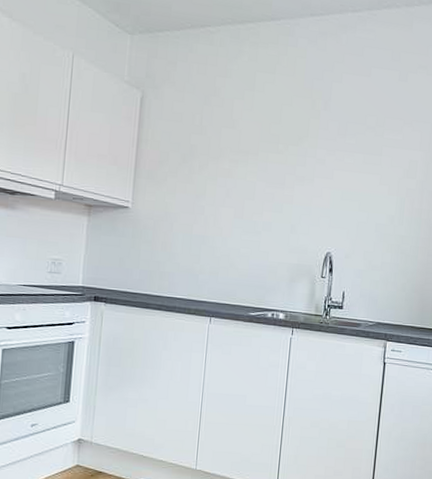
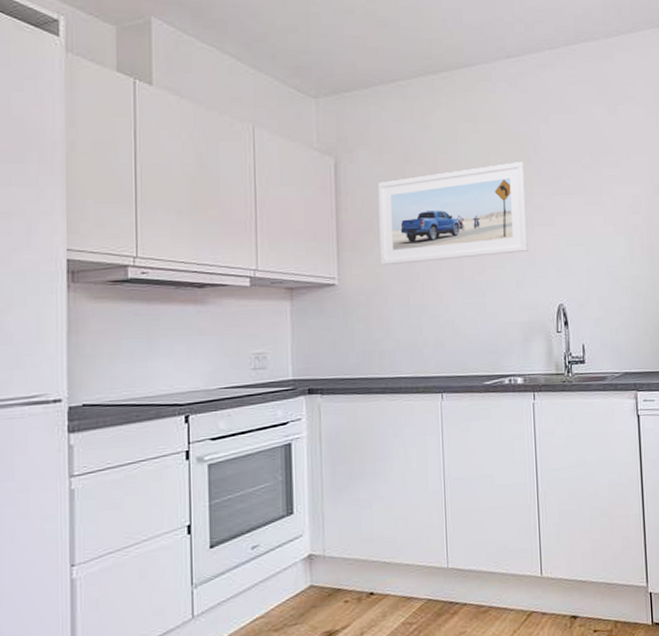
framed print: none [171,115,314,201] -> present [378,162,529,266]

